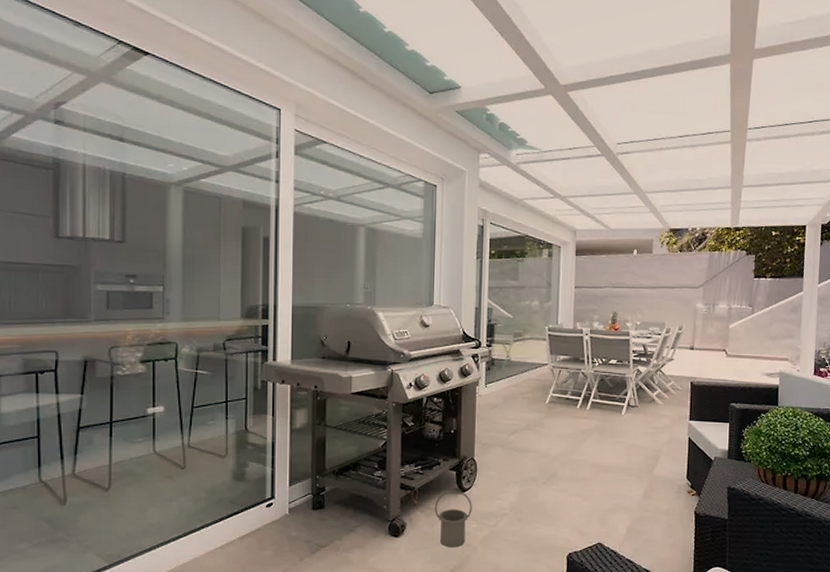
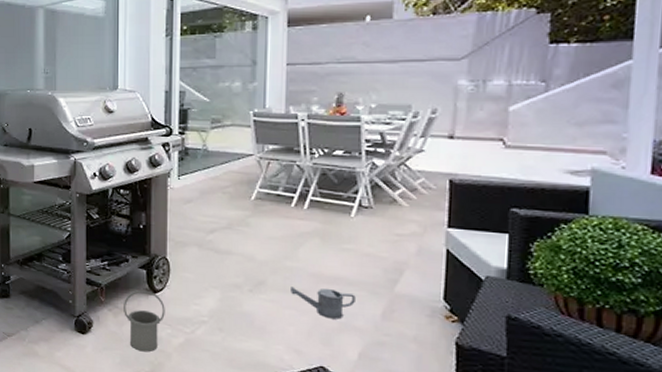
watering can: none [576,475,625,502] -> present [291,286,356,320]

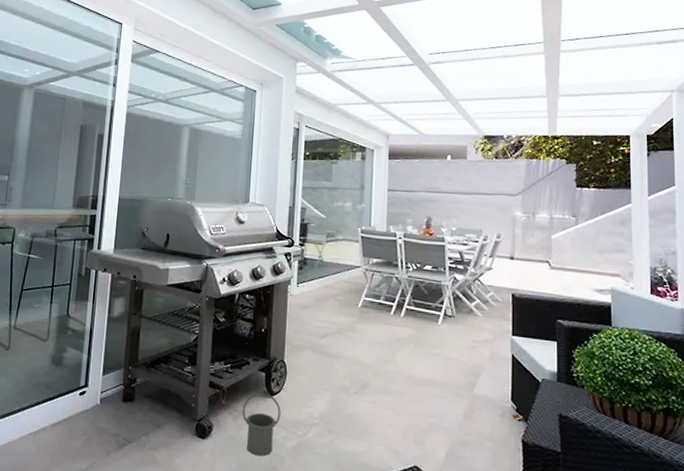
watering can: present [291,286,356,320] -> none [390,389,443,420]

